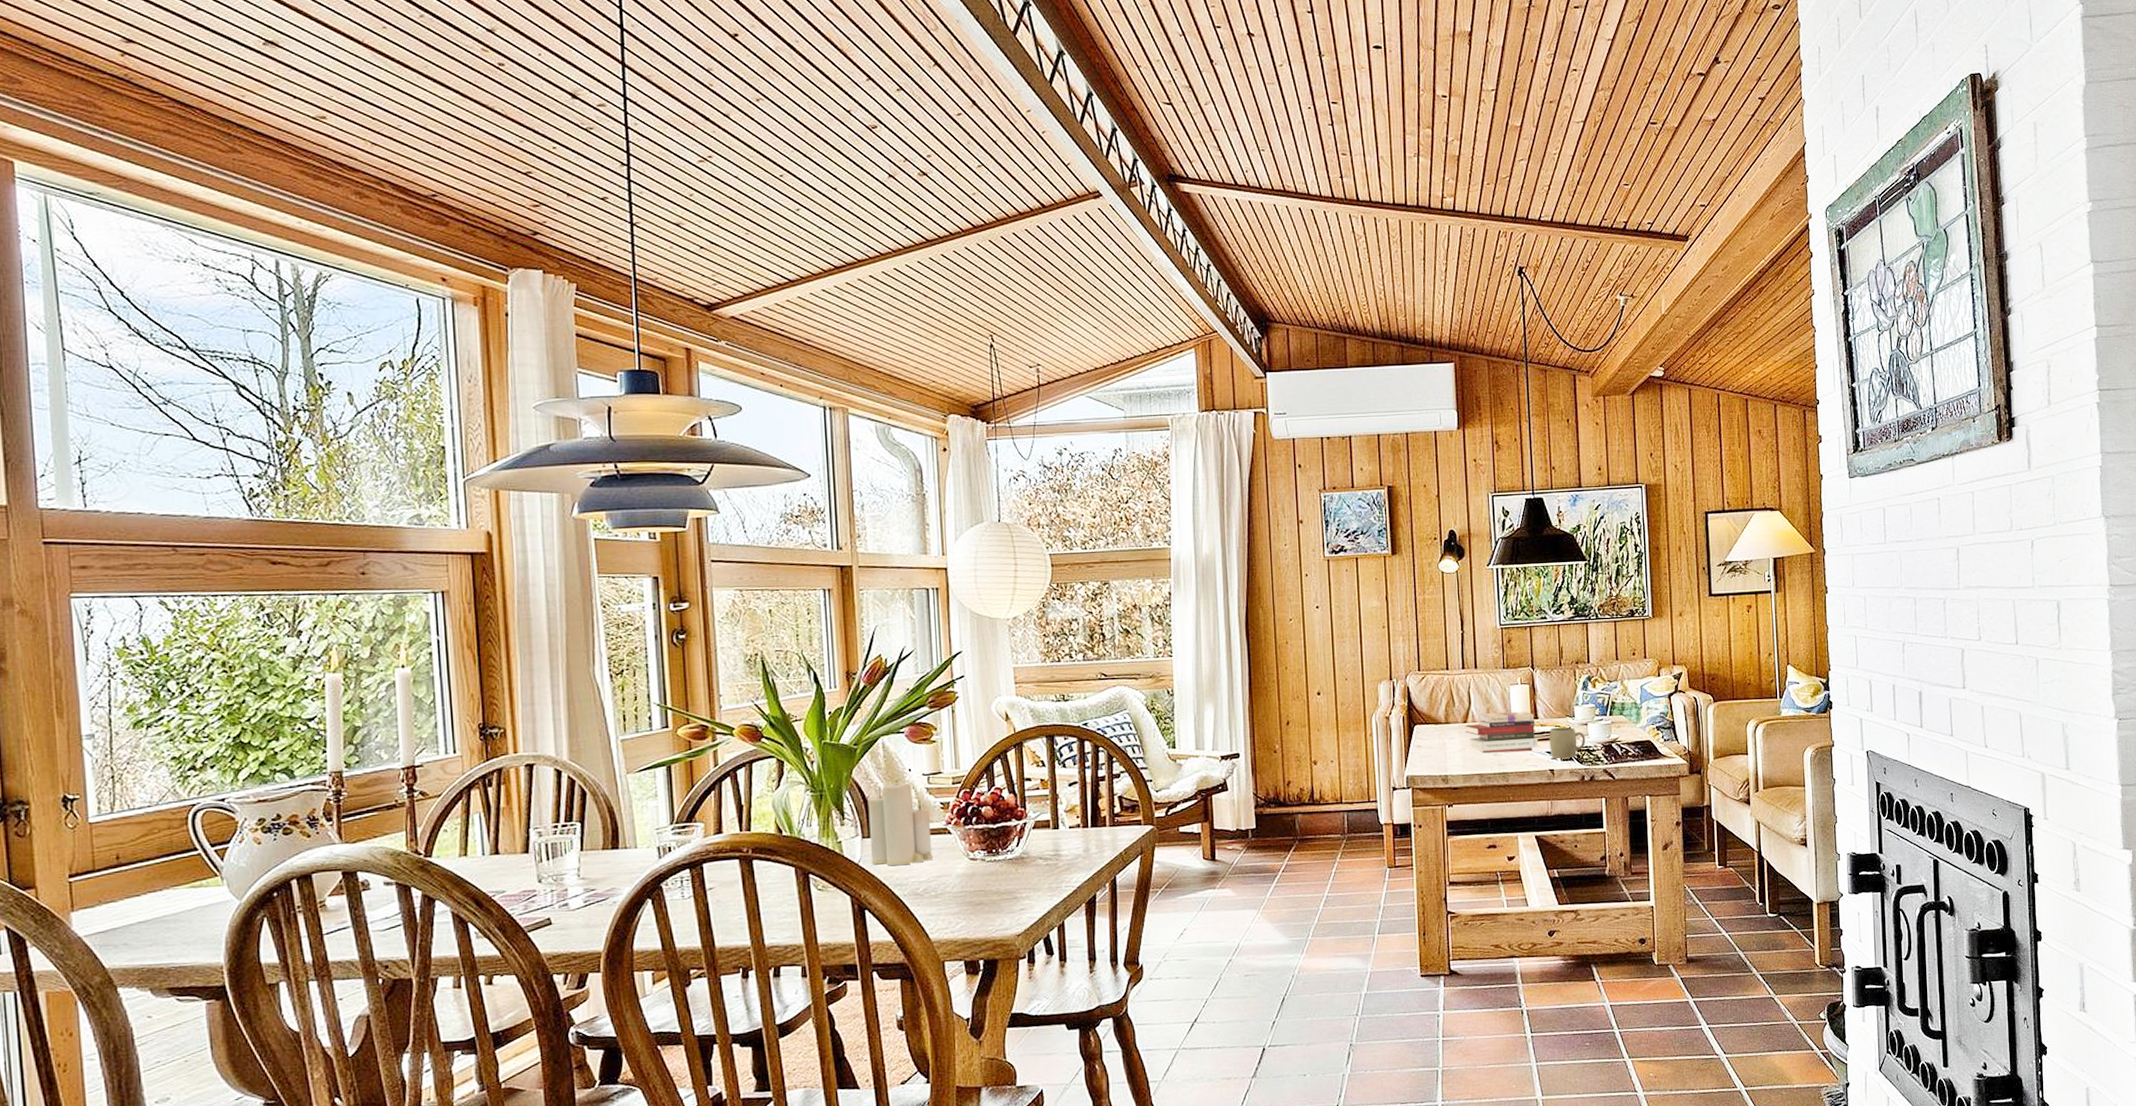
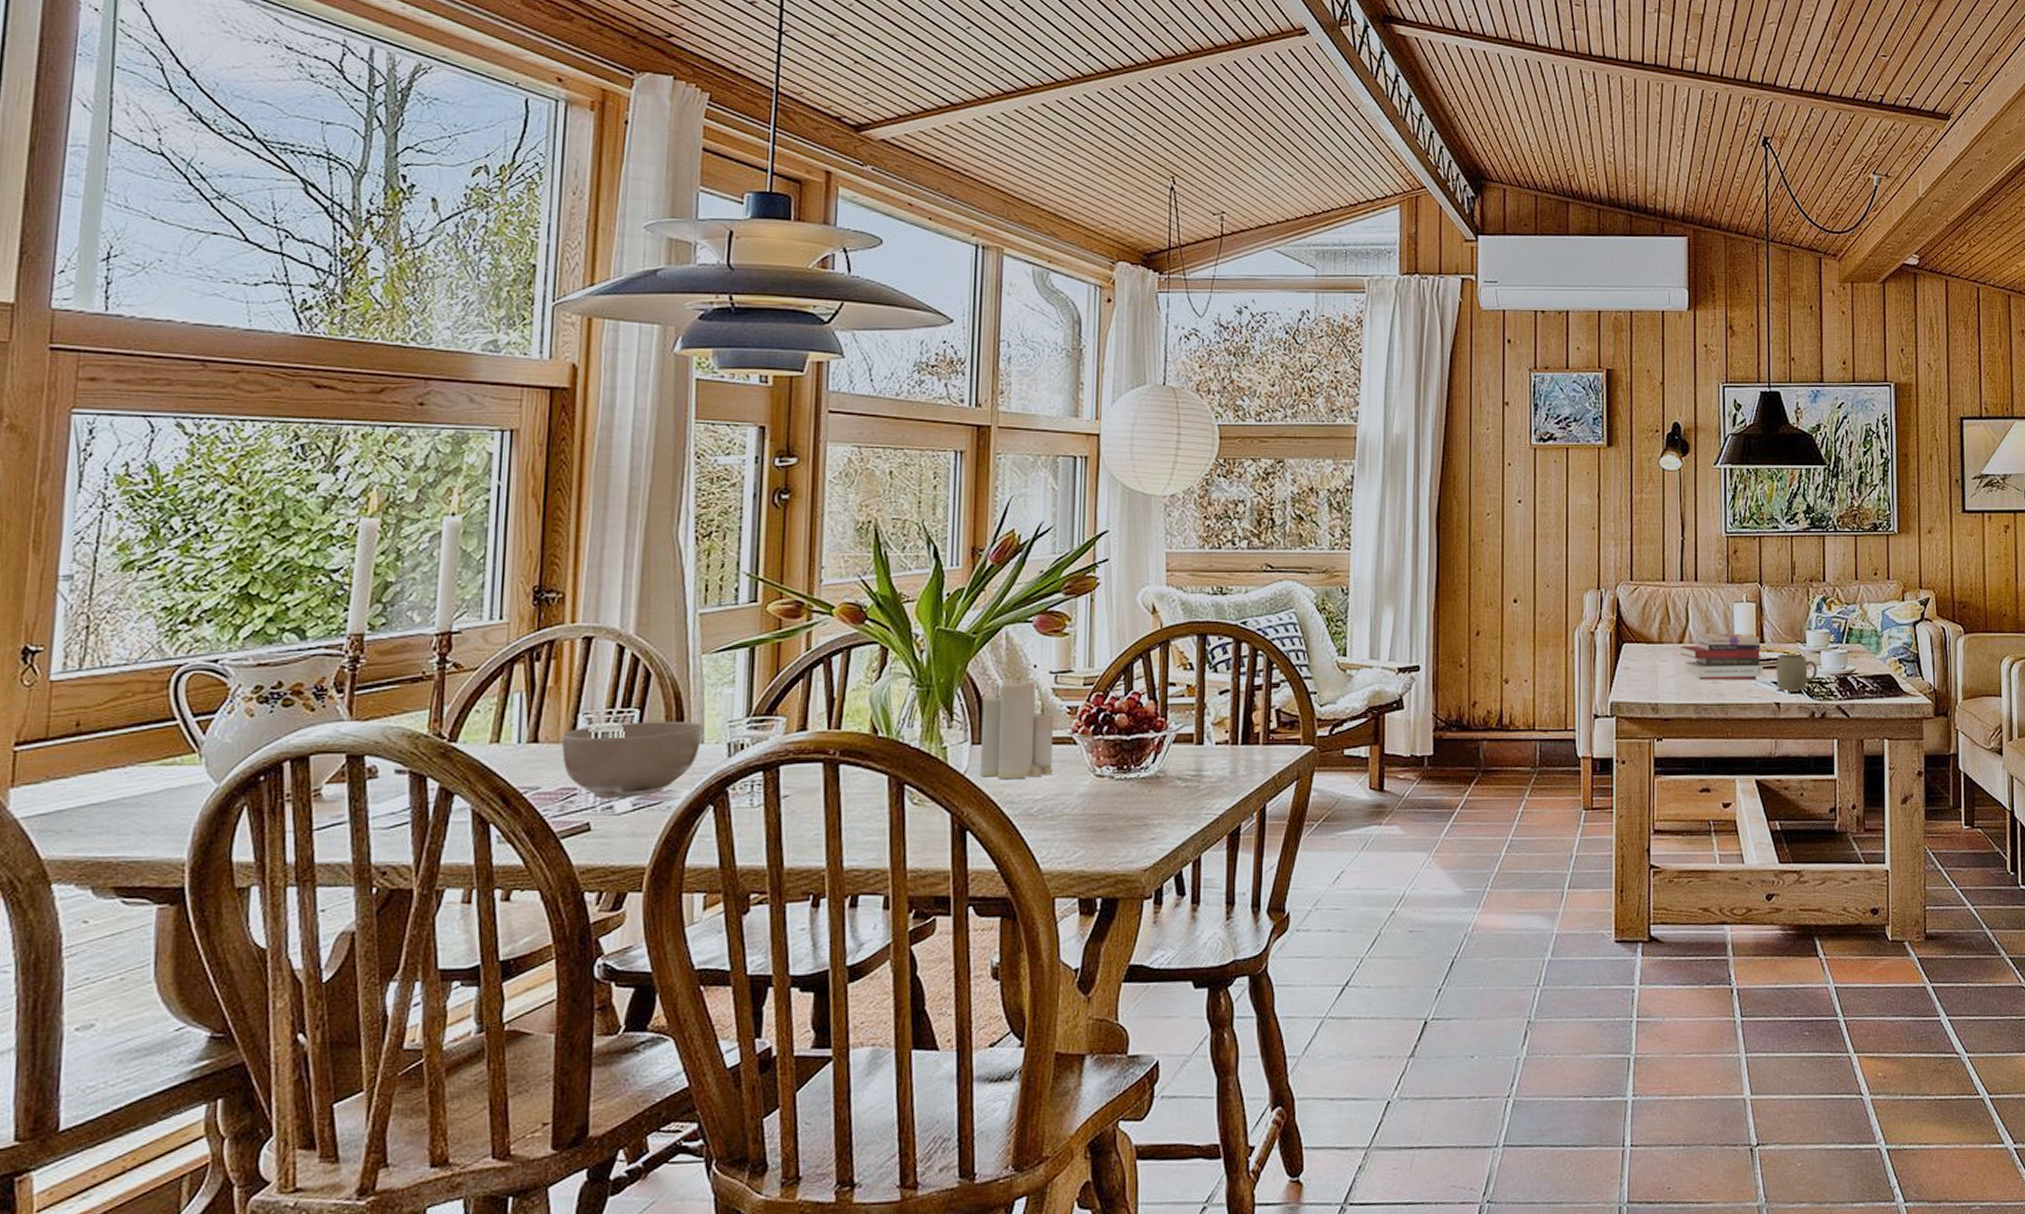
bowl: none [518,830,636,898] -> present [561,721,704,798]

